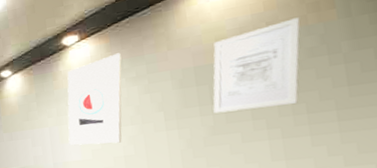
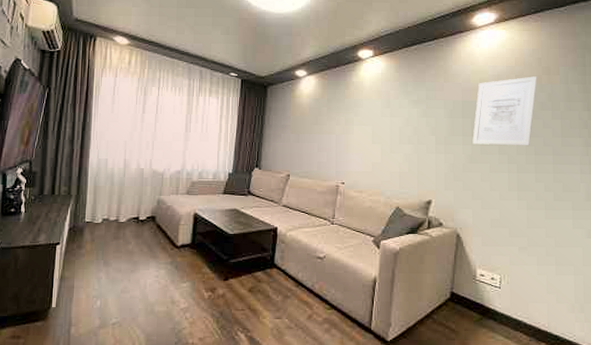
wall art: present [67,53,122,146] -> none [353,75,407,159]

